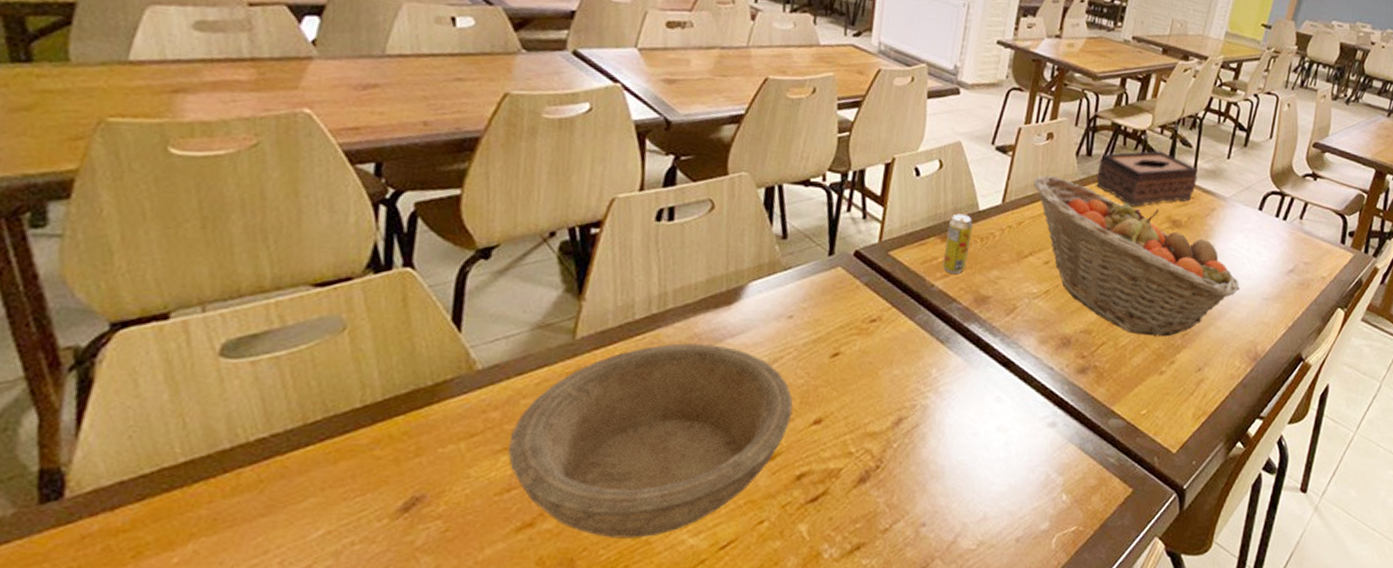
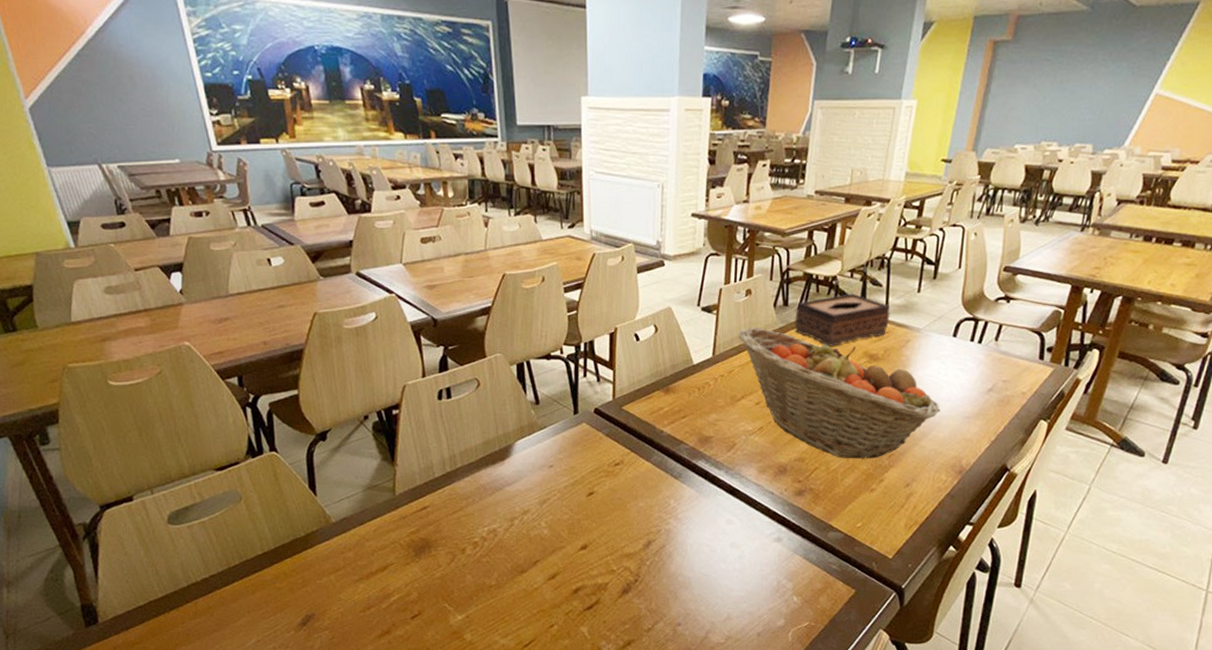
bowl: present [507,343,793,538] -> none [363,492,564,641]
beverage can: present [942,213,973,274] -> none [668,369,690,420]

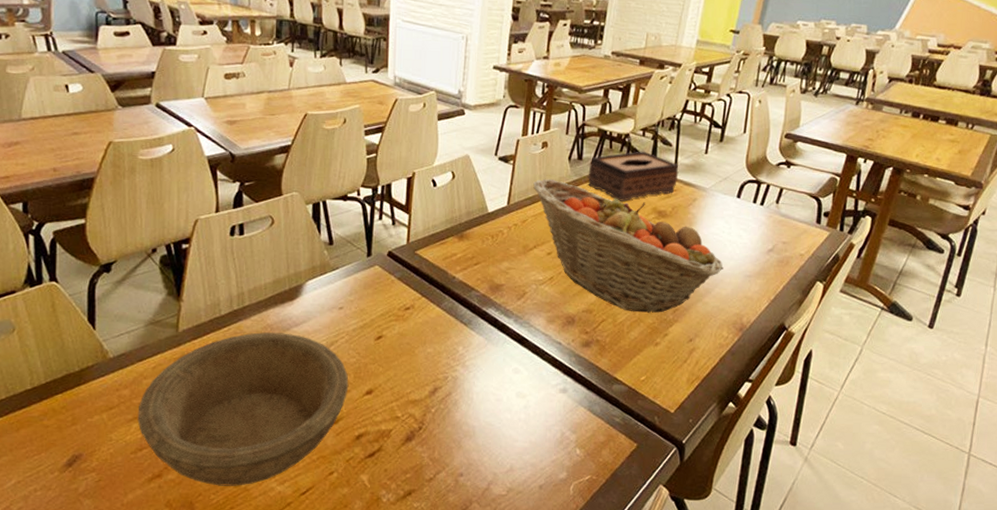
bowl: none [363,492,564,641] -> present [137,332,349,486]

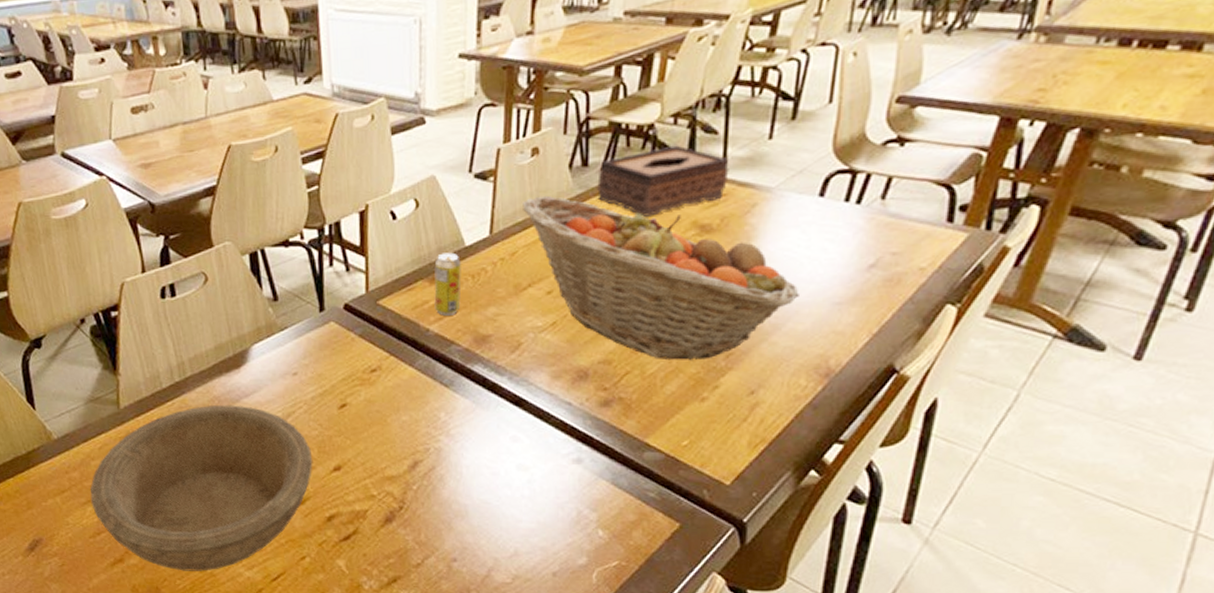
beverage can: none [461,216,484,267] -> present [434,252,461,316]

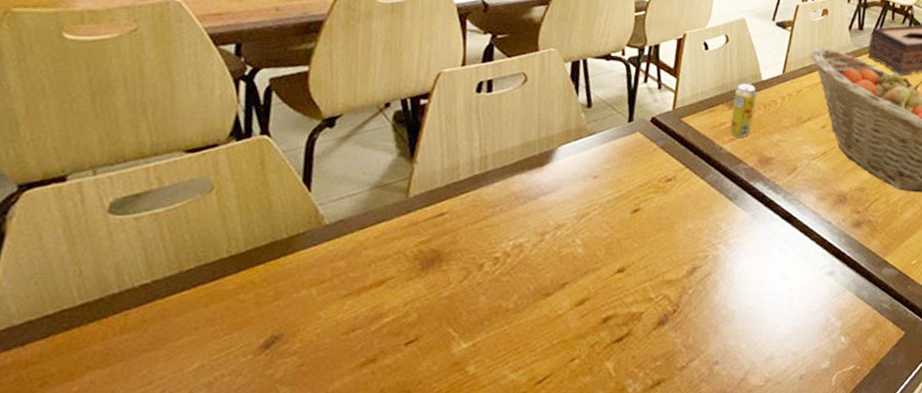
bowl: present [90,405,313,571] -> none [352,201,599,373]

